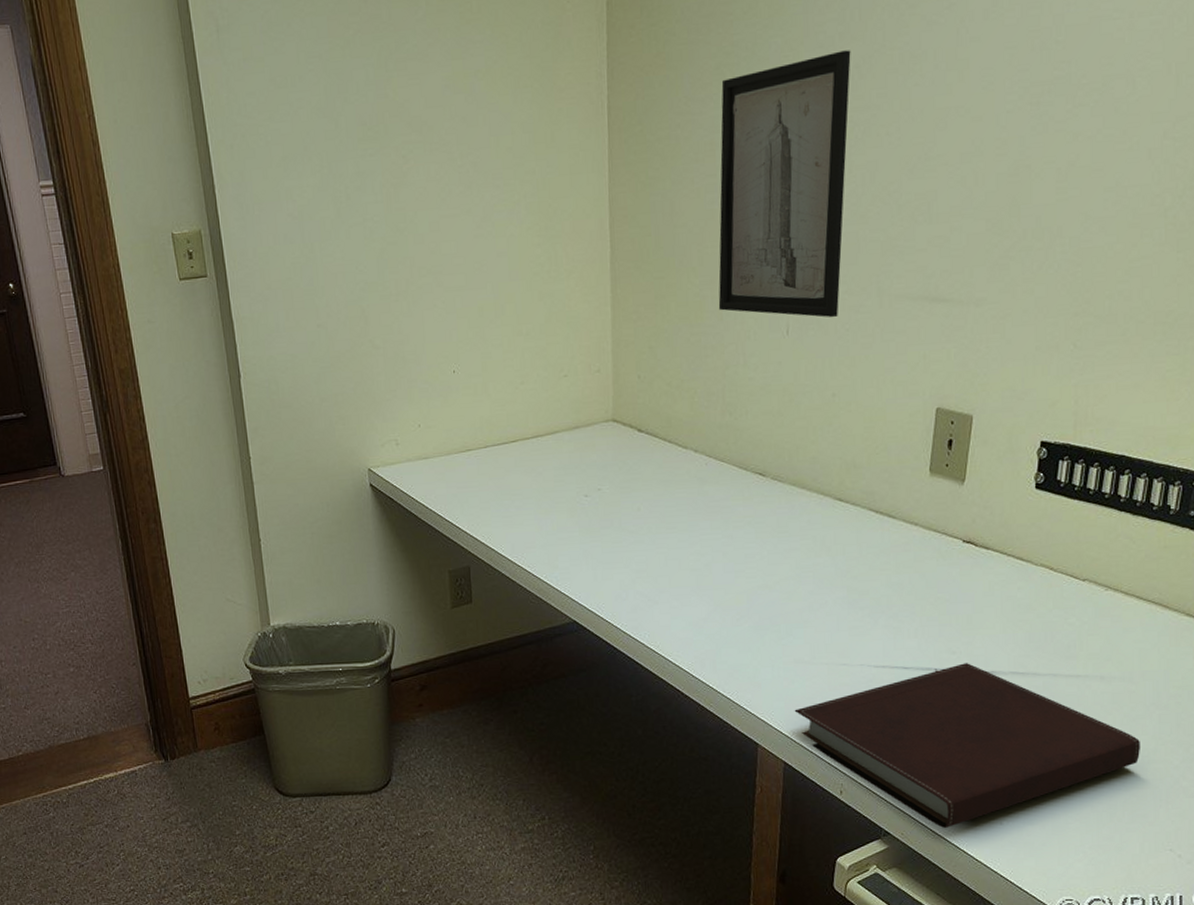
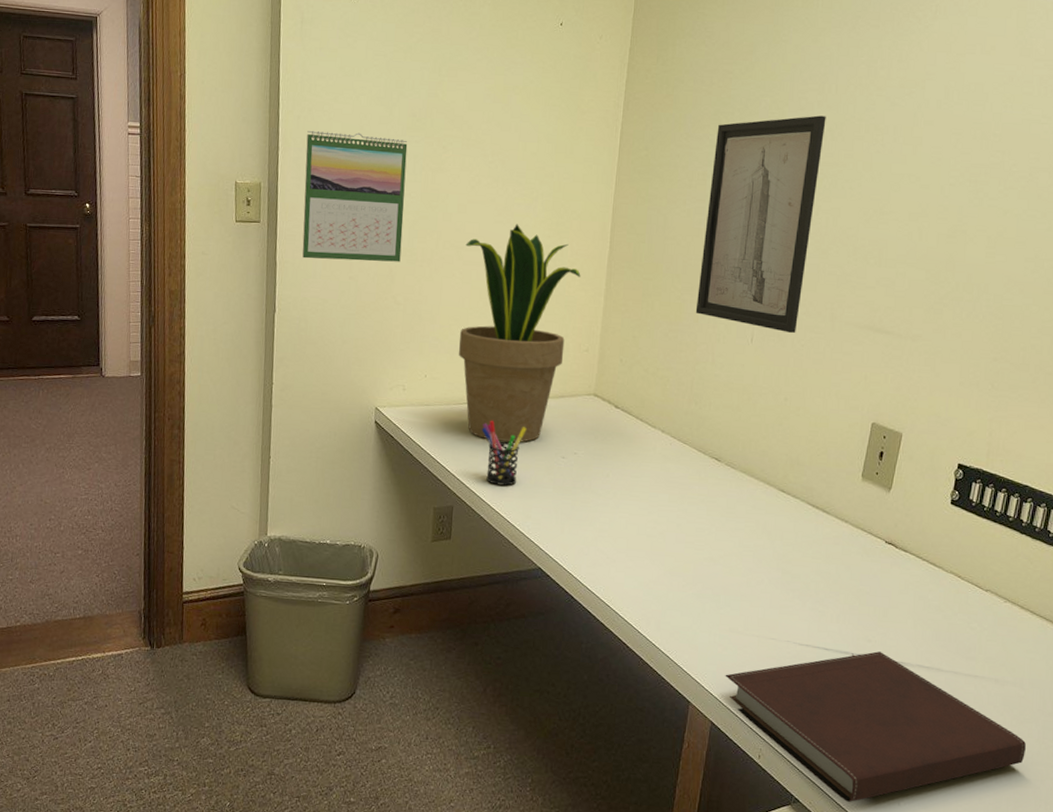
calendar: none [244,154,373,311] -> present [302,131,408,262]
potted plant: none [444,235,581,487] -> present [458,224,581,442]
pen holder: none [490,465,541,537] -> present [481,420,527,486]

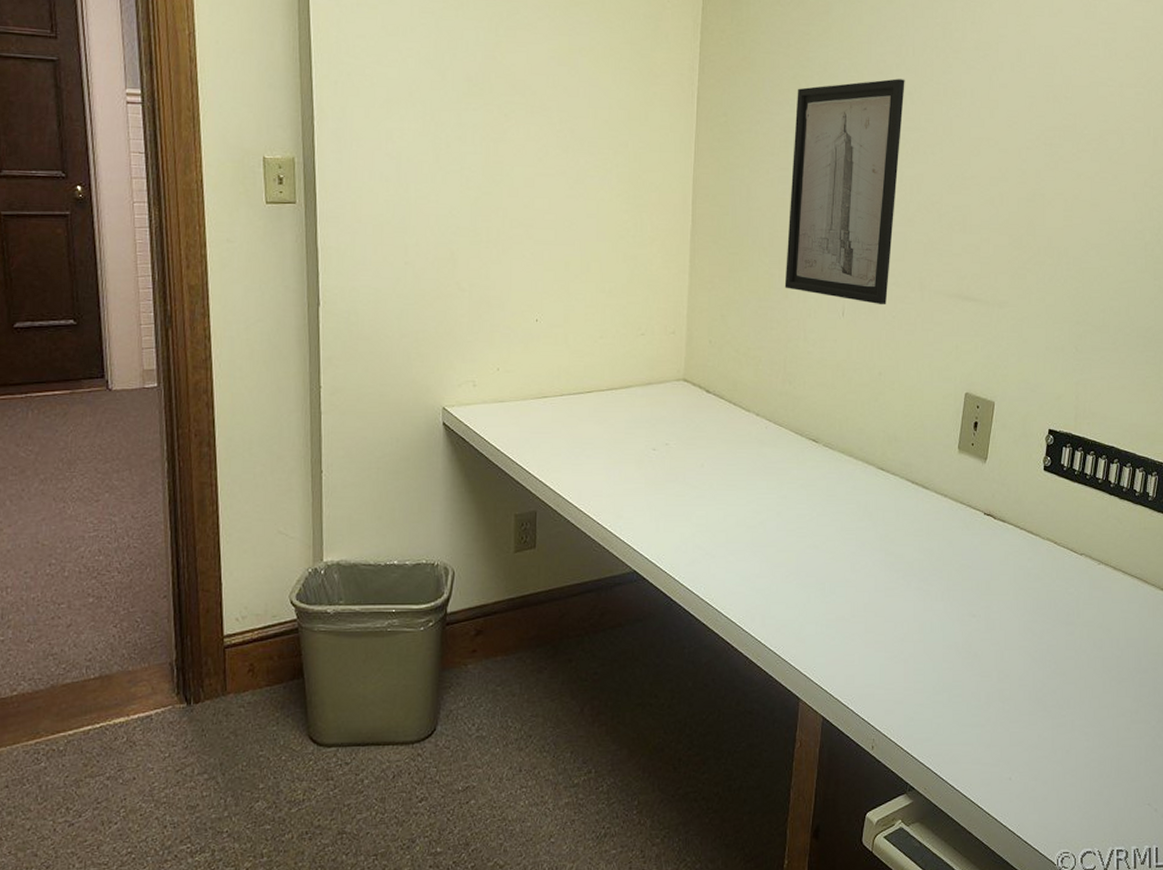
calendar: present [302,131,408,262] -> none [346,98,464,244]
potted plant: present [458,224,581,442] -> none [533,198,663,436]
pen holder: present [481,420,527,486] -> none [563,414,613,484]
notebook: present [725,651,1026,803] -> none [834,626,1125,784]

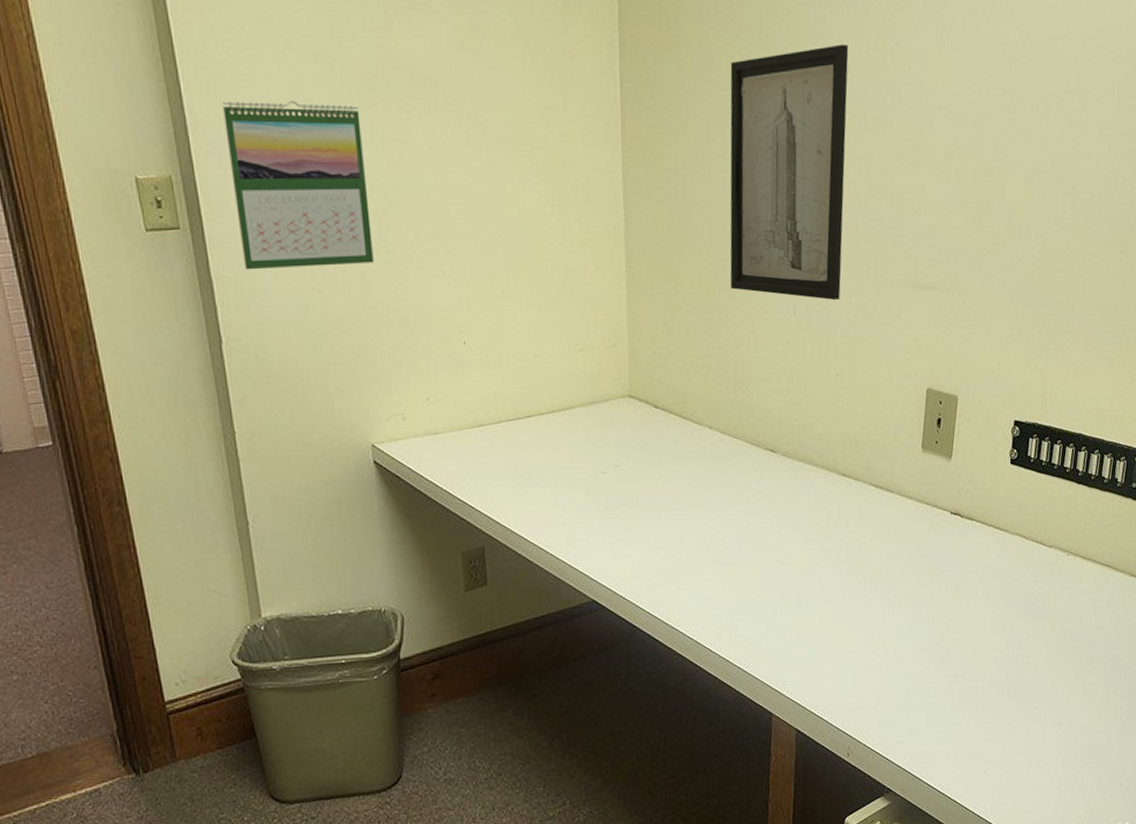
calendar: none [346,98,464,244] -> present [223,100,374,270]

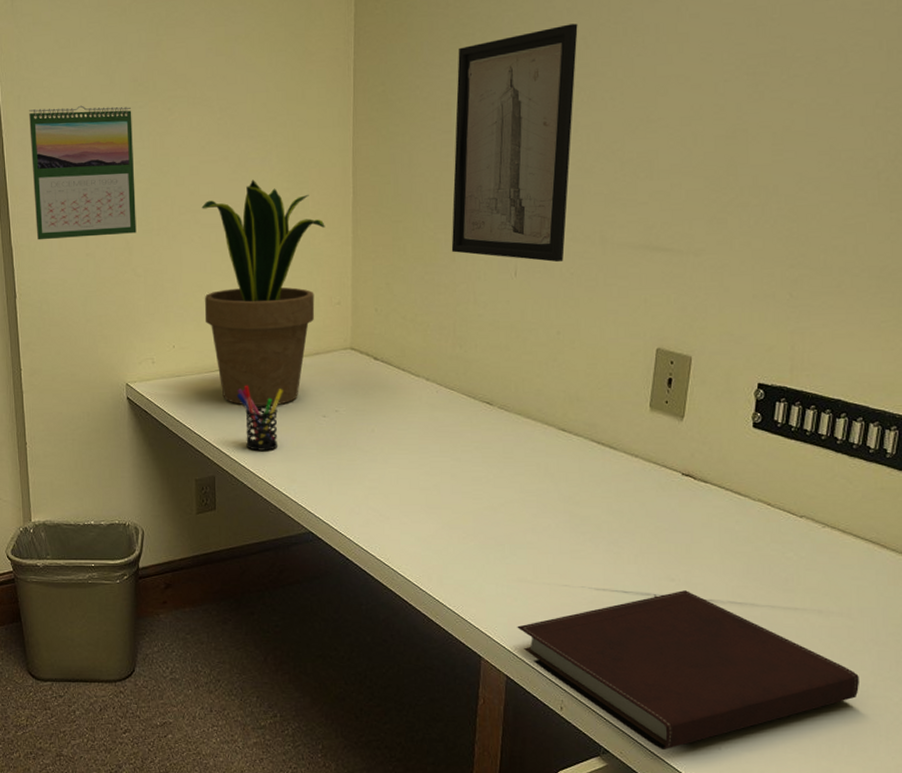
potted plant: none [452,202,596,464] -> present [201,179,325,405]
pen holder: none [504,441,557,515] -> present [236,385,283,451]
notebook: none [805,626,1096,782] -> present [517,590,859,751]

